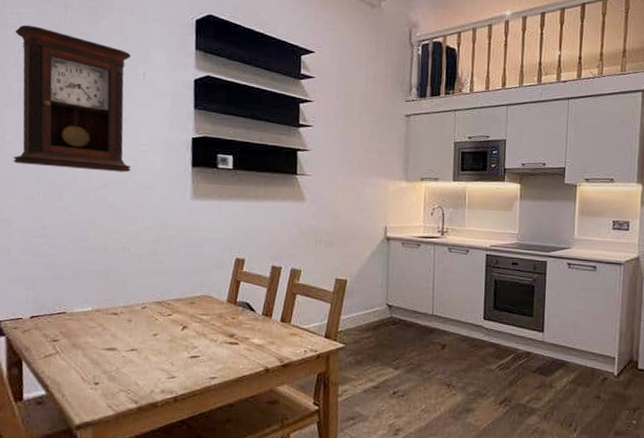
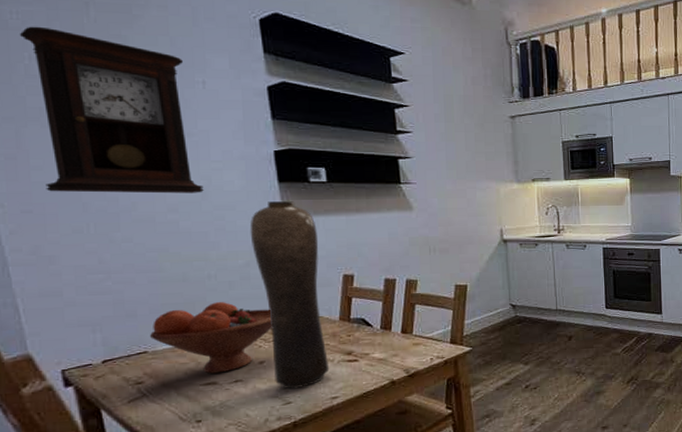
fruit bowl: none [70,272,170,340] -> present [150,301,272,374]
vase: none [162,184,219,364] -> present [249,201,330,389]

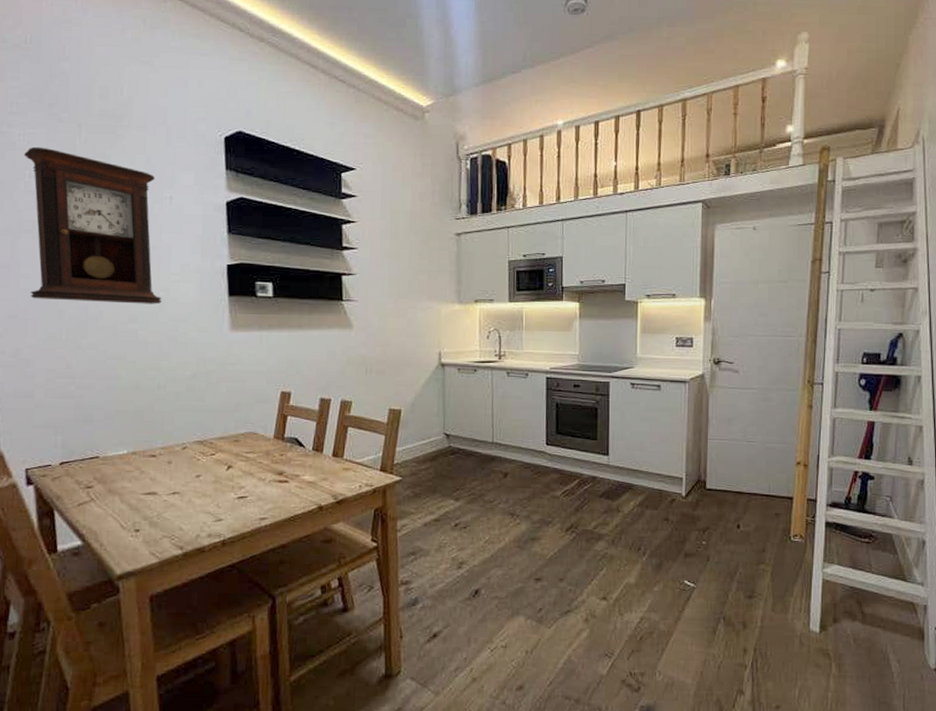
fruit bowl: present [150,301,272,374] -> none [103,411,212,484]
vase: present [249,201,330,389] -> none [198,315,261,506]

